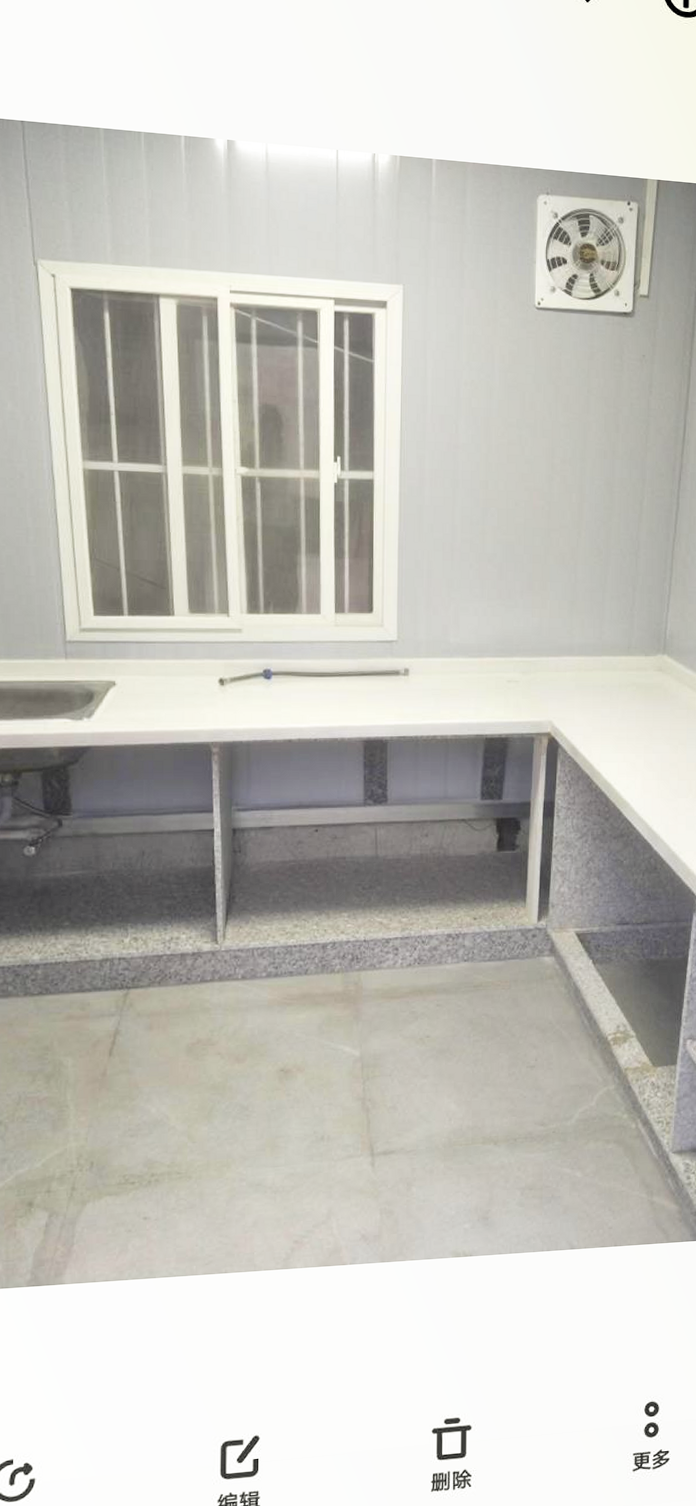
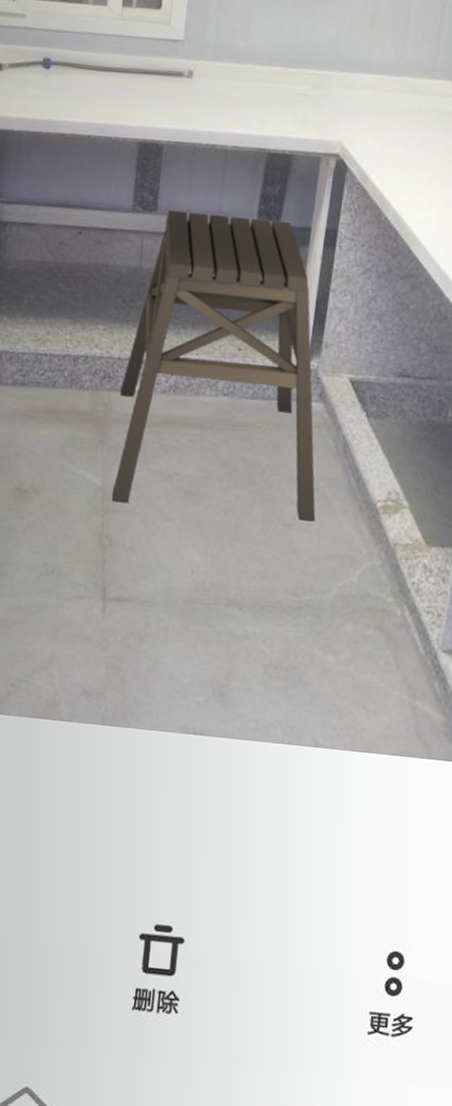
stool: none [369,800,555,1069] -> present [112,209,316,522]

